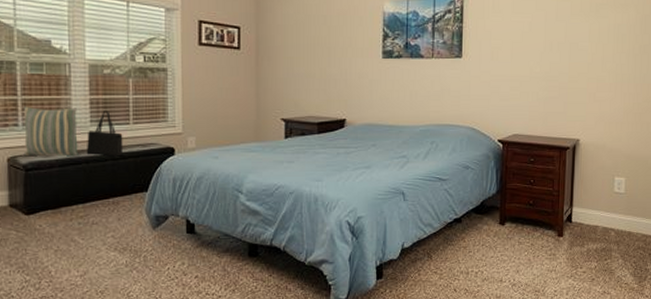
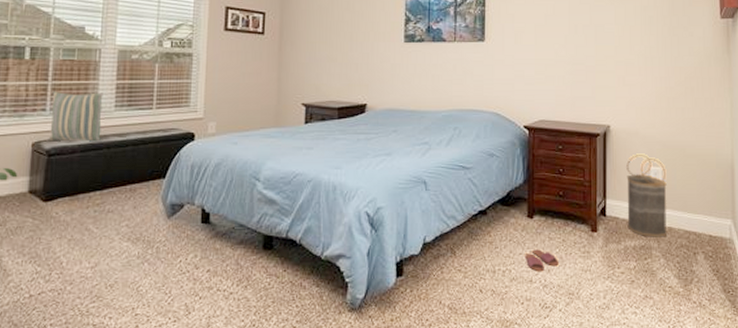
tote bag: present [86,110,124,157] -> none [108,95,145,142]
slippers: none [496,253,527,272] -> present [525,249,559,271]
basket: none [591,166,629,241] -> present [626,155,668,237]

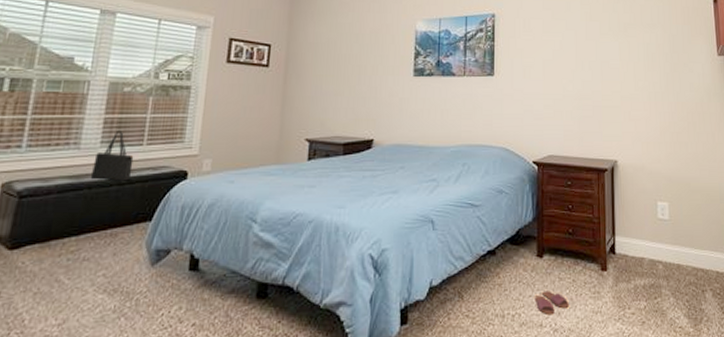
pillow: present [48,91,103,142] -> none [20,126,89,182]
tote bag: none [108,95,145,142] -> present [90,131,134,181]
basket: present [626,155,668,237] -> none [634,190,676,275]

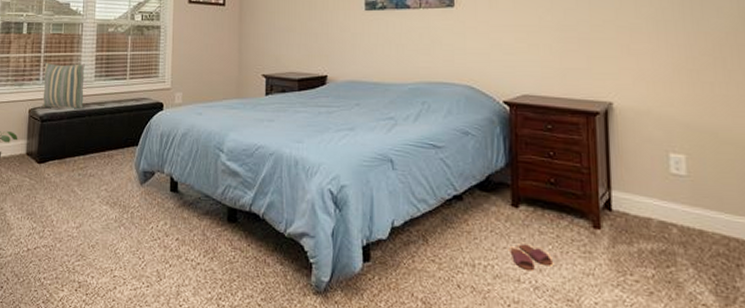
pillow: none [20,126,89,182] -> present [41,62,85,110]
tote bag: present [90,131,134,181] -> none [89,66,120,110]

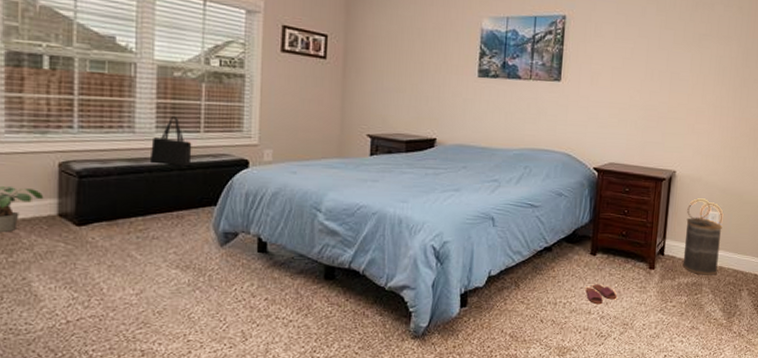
pillow: present [41,62,85,110] -> none [78,106,141,165]
tote bag: none [89,66,120,110] -> present [149,116,192,167]
basket: none [636,138,698,242] -> present [682,199,722,275]

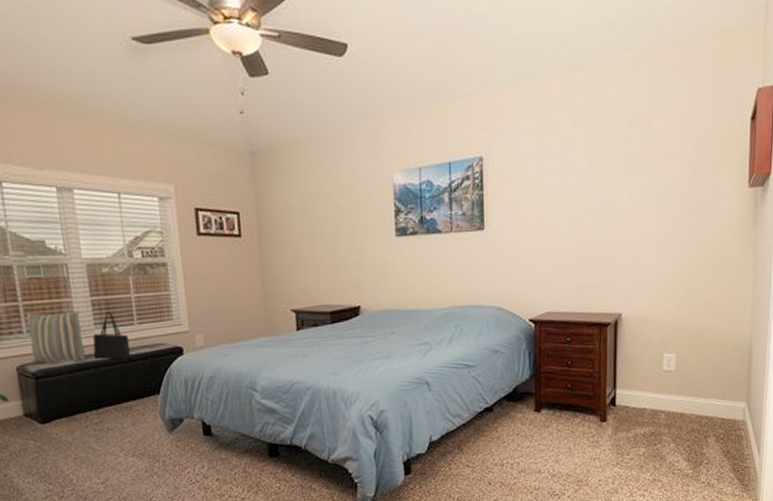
pillow: none [78,106,141,165] -> present [25,310,86,365]
slippers: present [585,284,617,304] -> none [533,441,567,462]
basket: present [682,199,722,275] -> none [637,342,680,424]

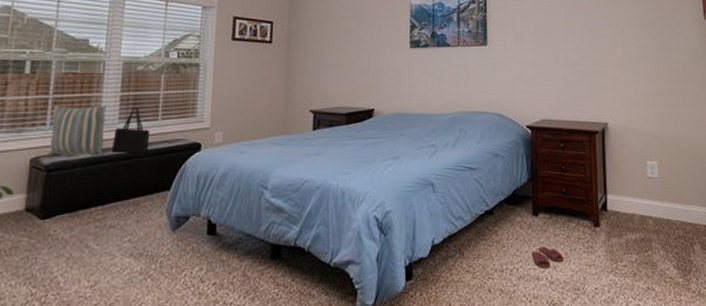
slippers: none [533,441,567,462] -> present [531,246,564,268]

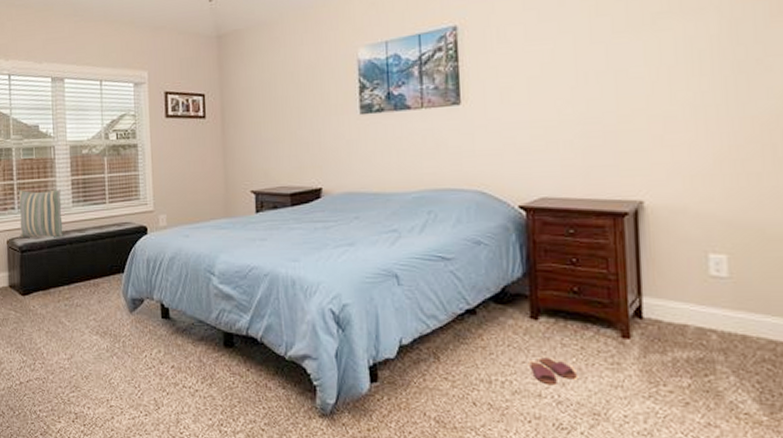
tote bag: present [111,107,150,154] -> none [69,191,101,237]

